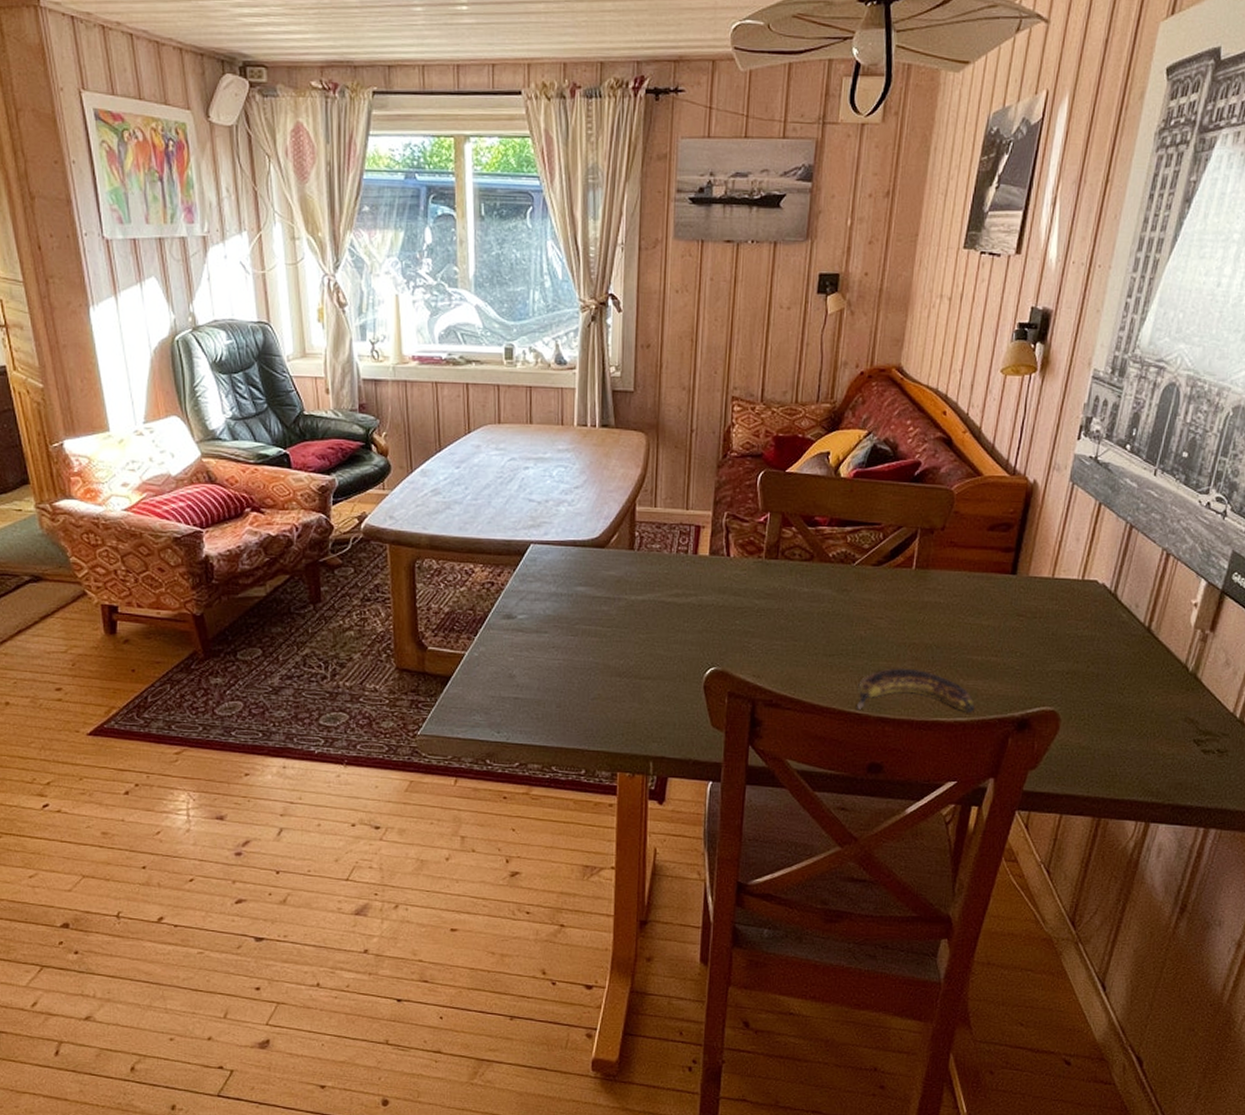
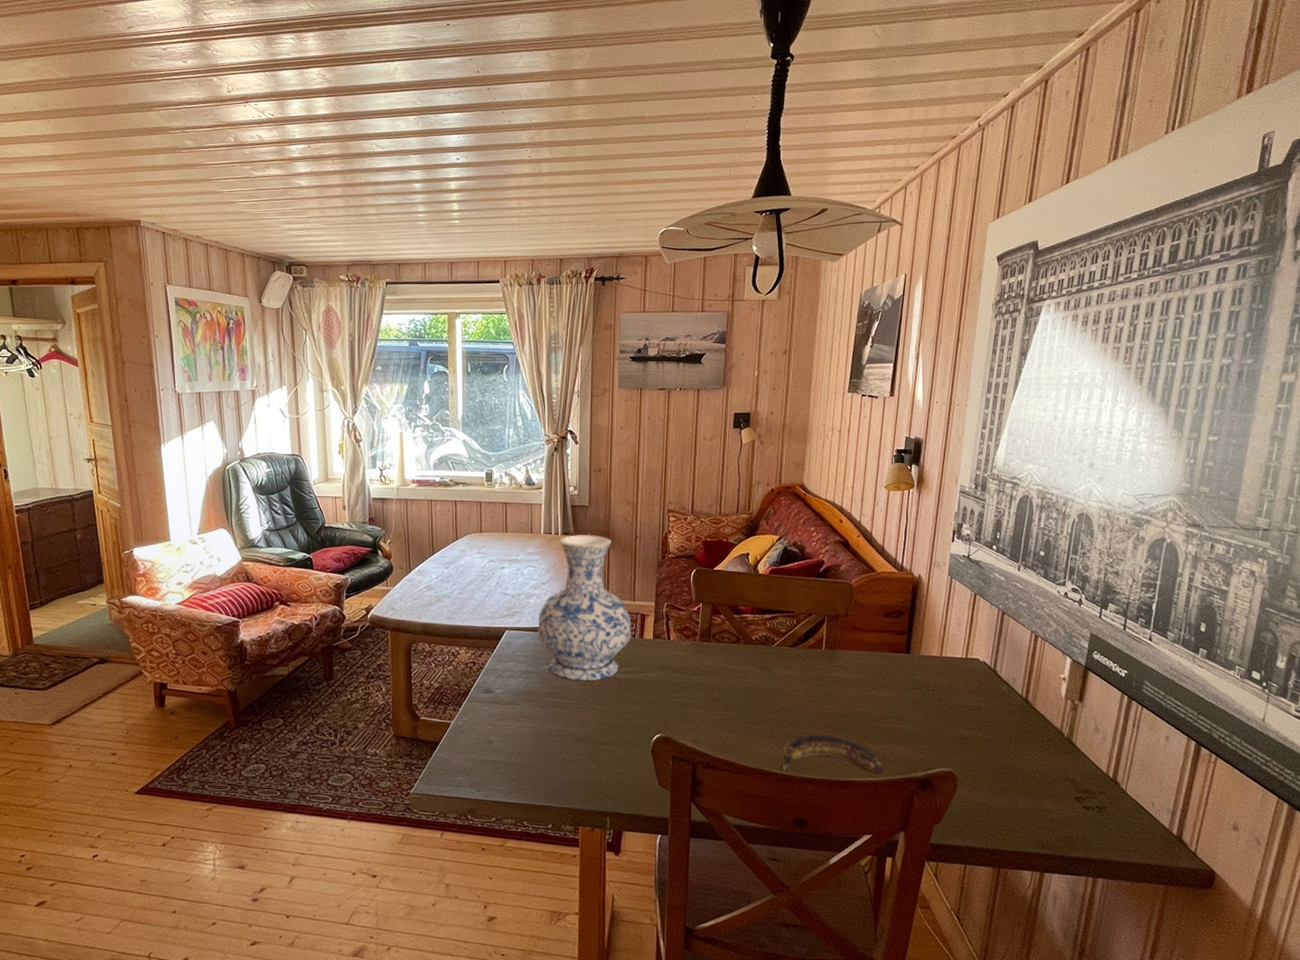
vase: none [569,426,684,605] -> present [537,534,632,681]

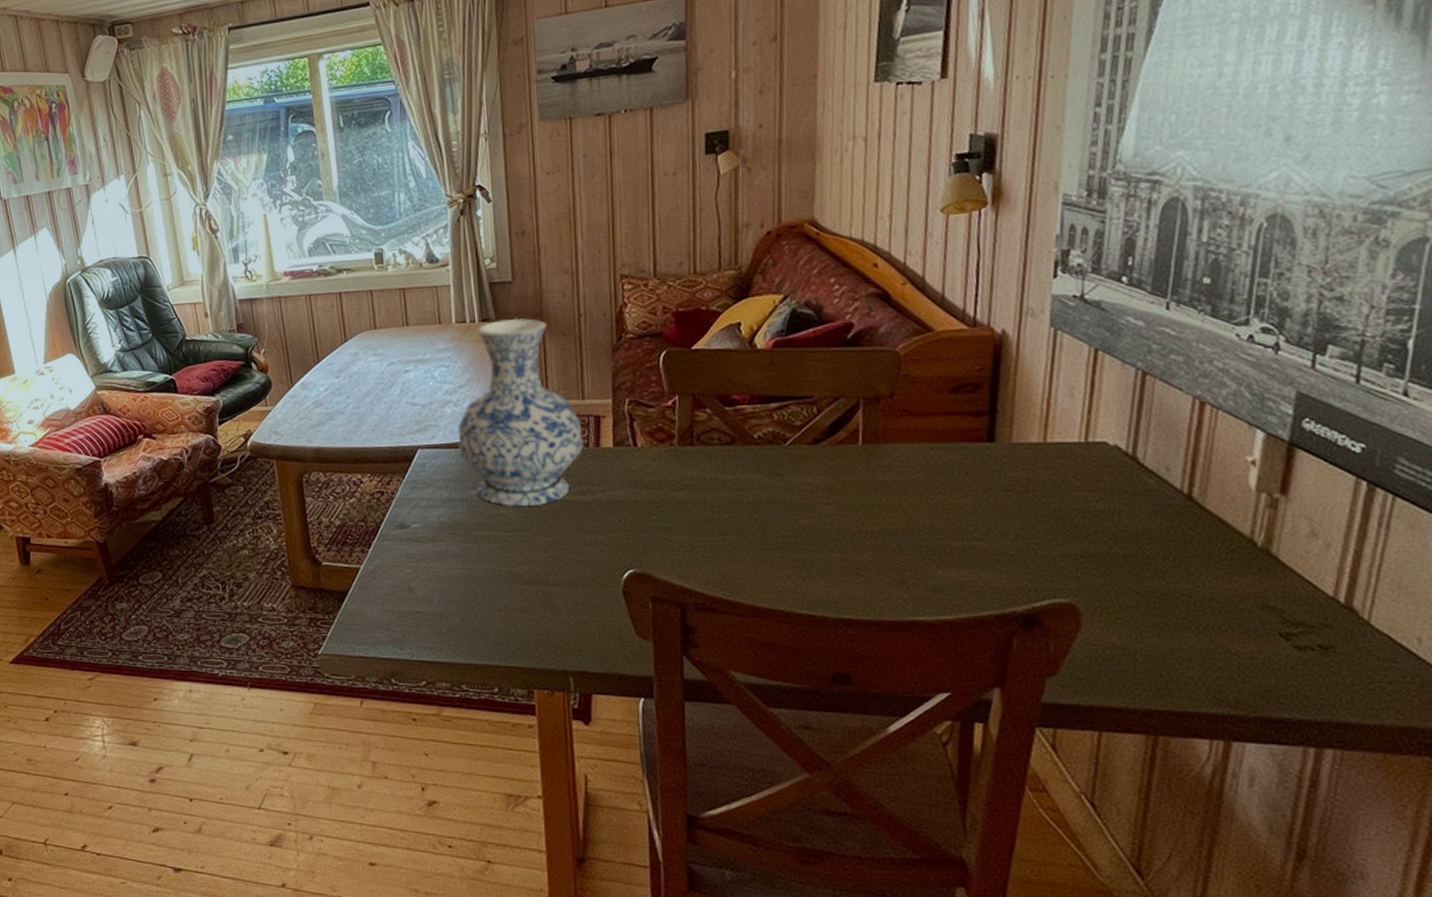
banana: present [782,734,883,773] -> none [808,560,962,612]

